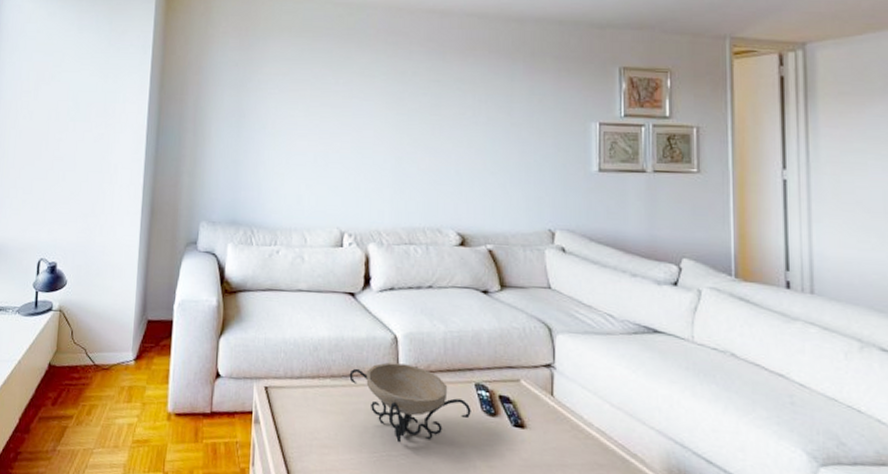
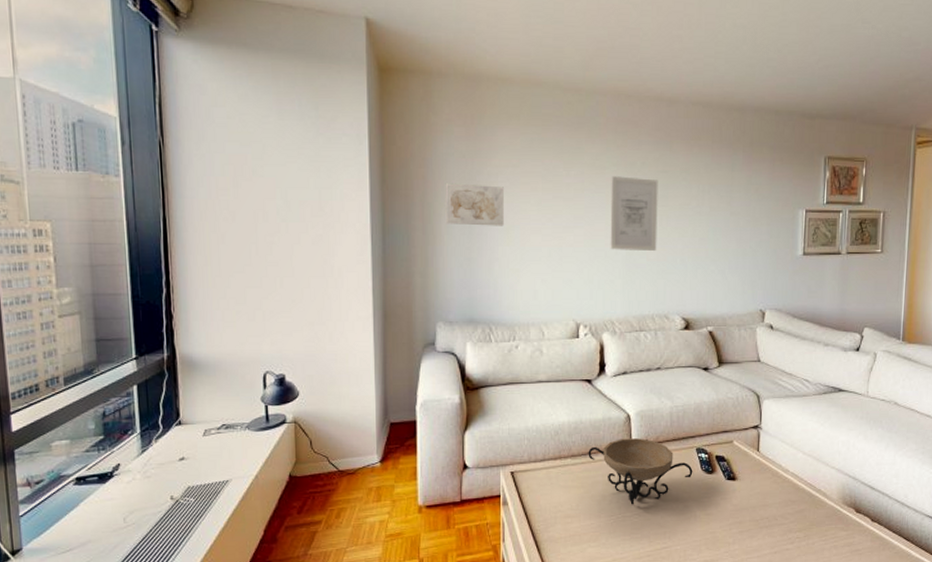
wall art: none [215,89,273,131] -> present [445,183,504,226]
wall art: none [378,85,430,160] -> present [610,176,658,251]

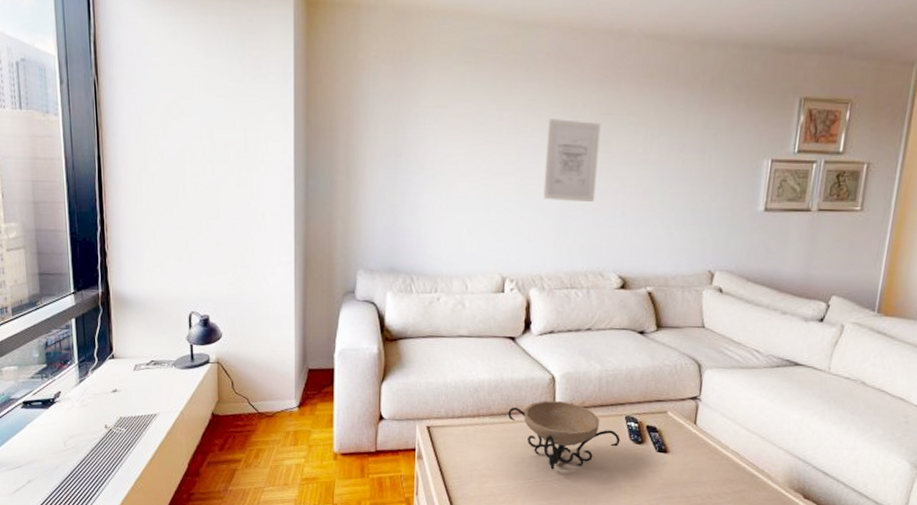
wall art: present [445,183,504,226] -> none [369,125,431,172]

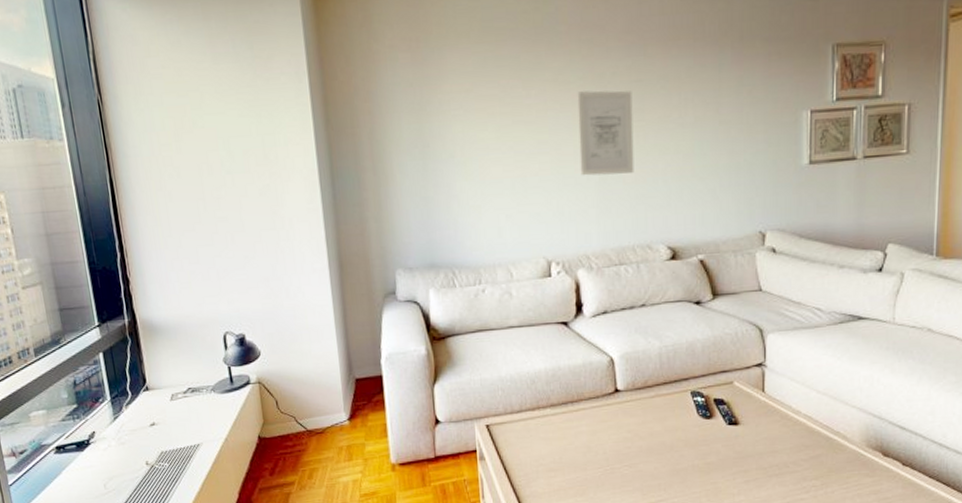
decorative bowl: present [508,400,620,470] -> none [569,383,688,456]

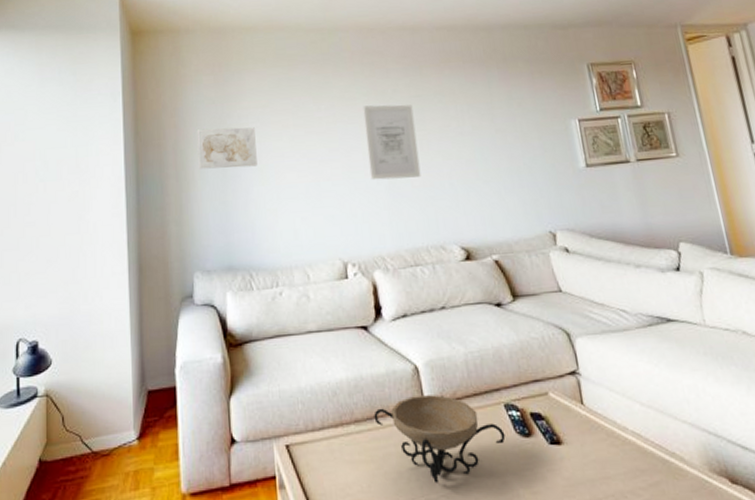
wall art: none [393,115,460,162] -> present [196,127,257,169]
decorative bowl: none [569,383,688,456] -> present [373,395,506,484]

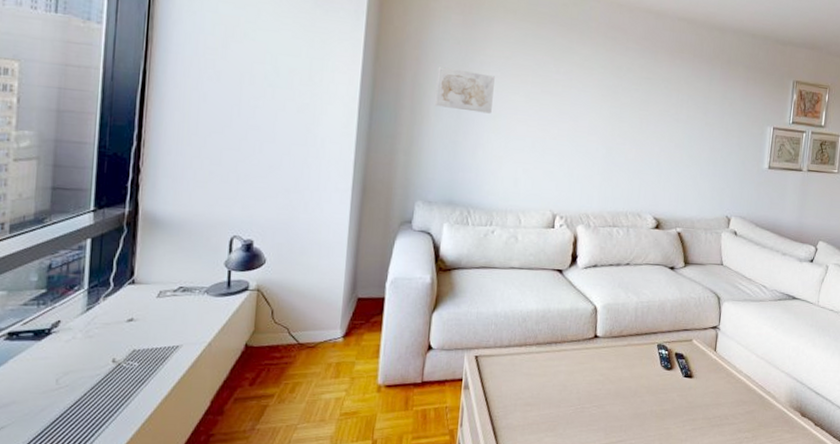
wall art: present [363,104,421,181] -> none [591,77,642,151]
decorative bowl: present [373,395,506,484] -> none [553,330,653,397]

